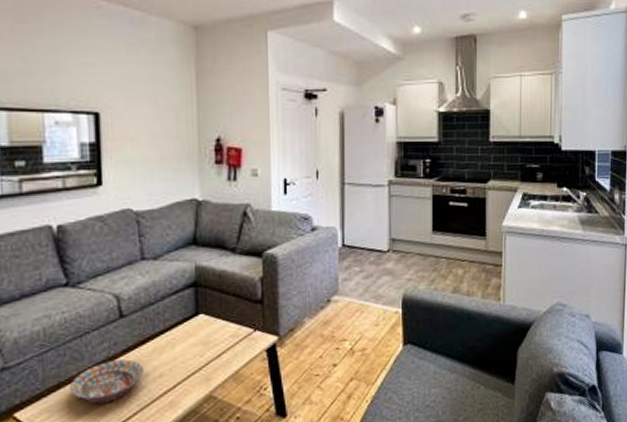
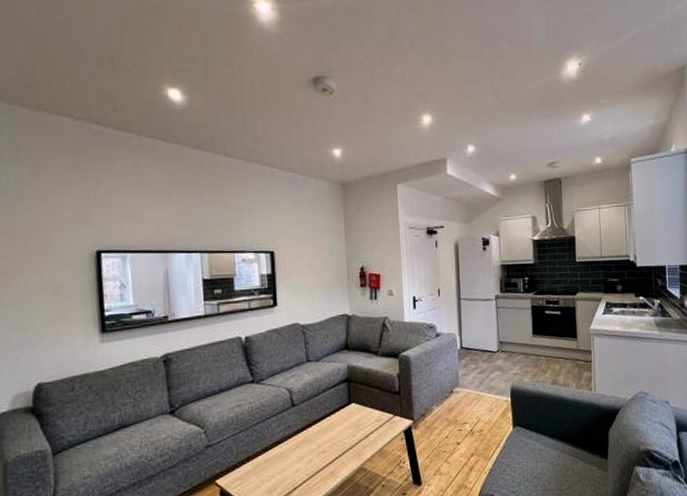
decorative bowl: present [70,359,143,404] -> none [256,439,310,474]

